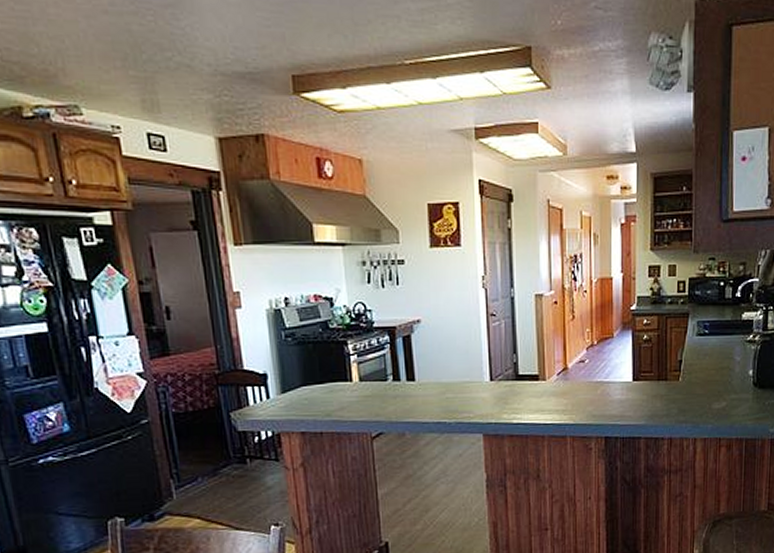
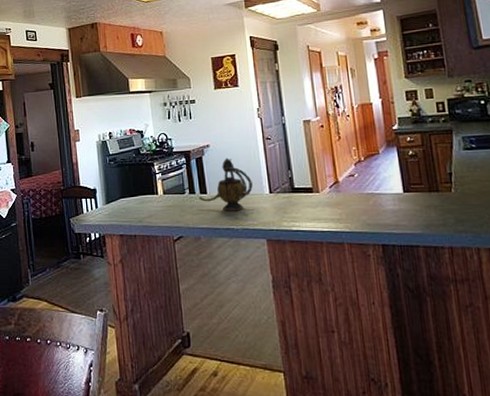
teapot: none [404,337,471,402] -> present [198,158,253,211]

